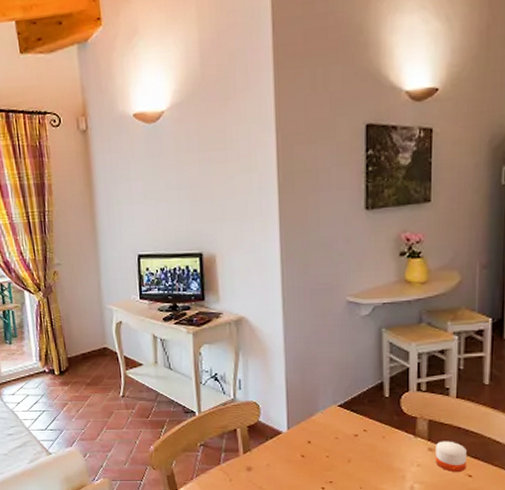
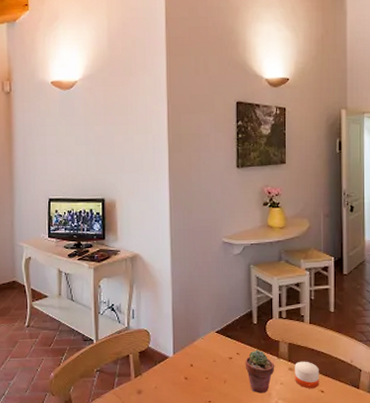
potted succulent: none [374,427,411,475] -> present [245,350,275,393]

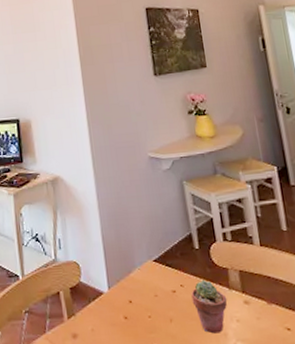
candle: present [295,361,319,388] -> none [250,291,284,326]

